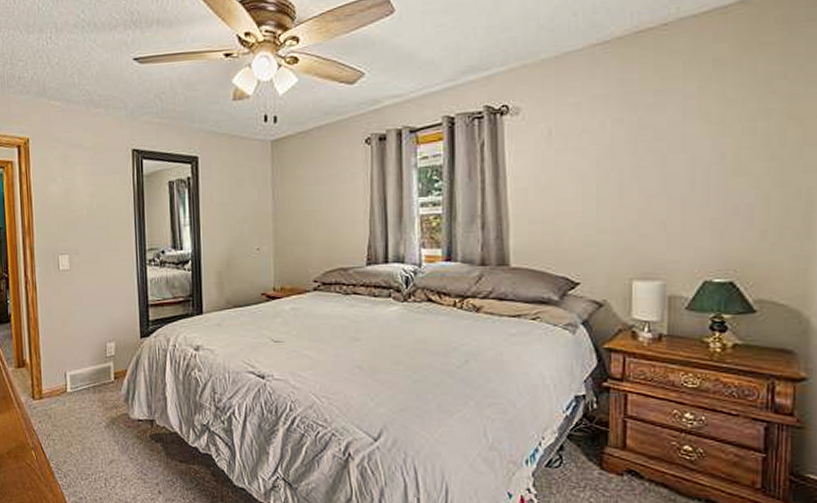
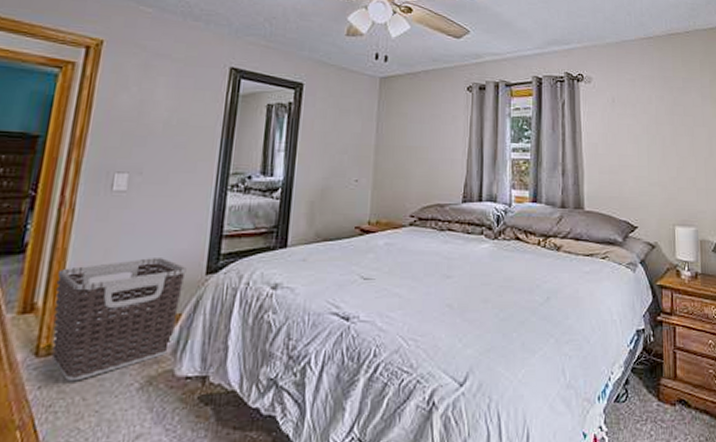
clothes hamper: none [34,325,125,419] -> present [51,258,187,382]

